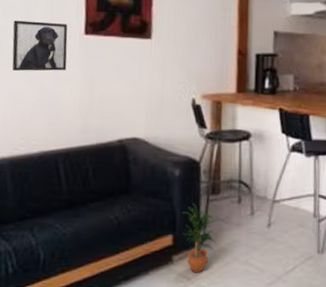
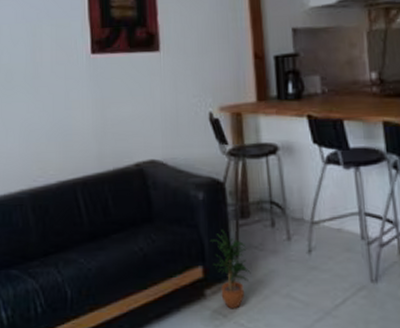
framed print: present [12,20,68,71] -> none [21,45,77,99]

